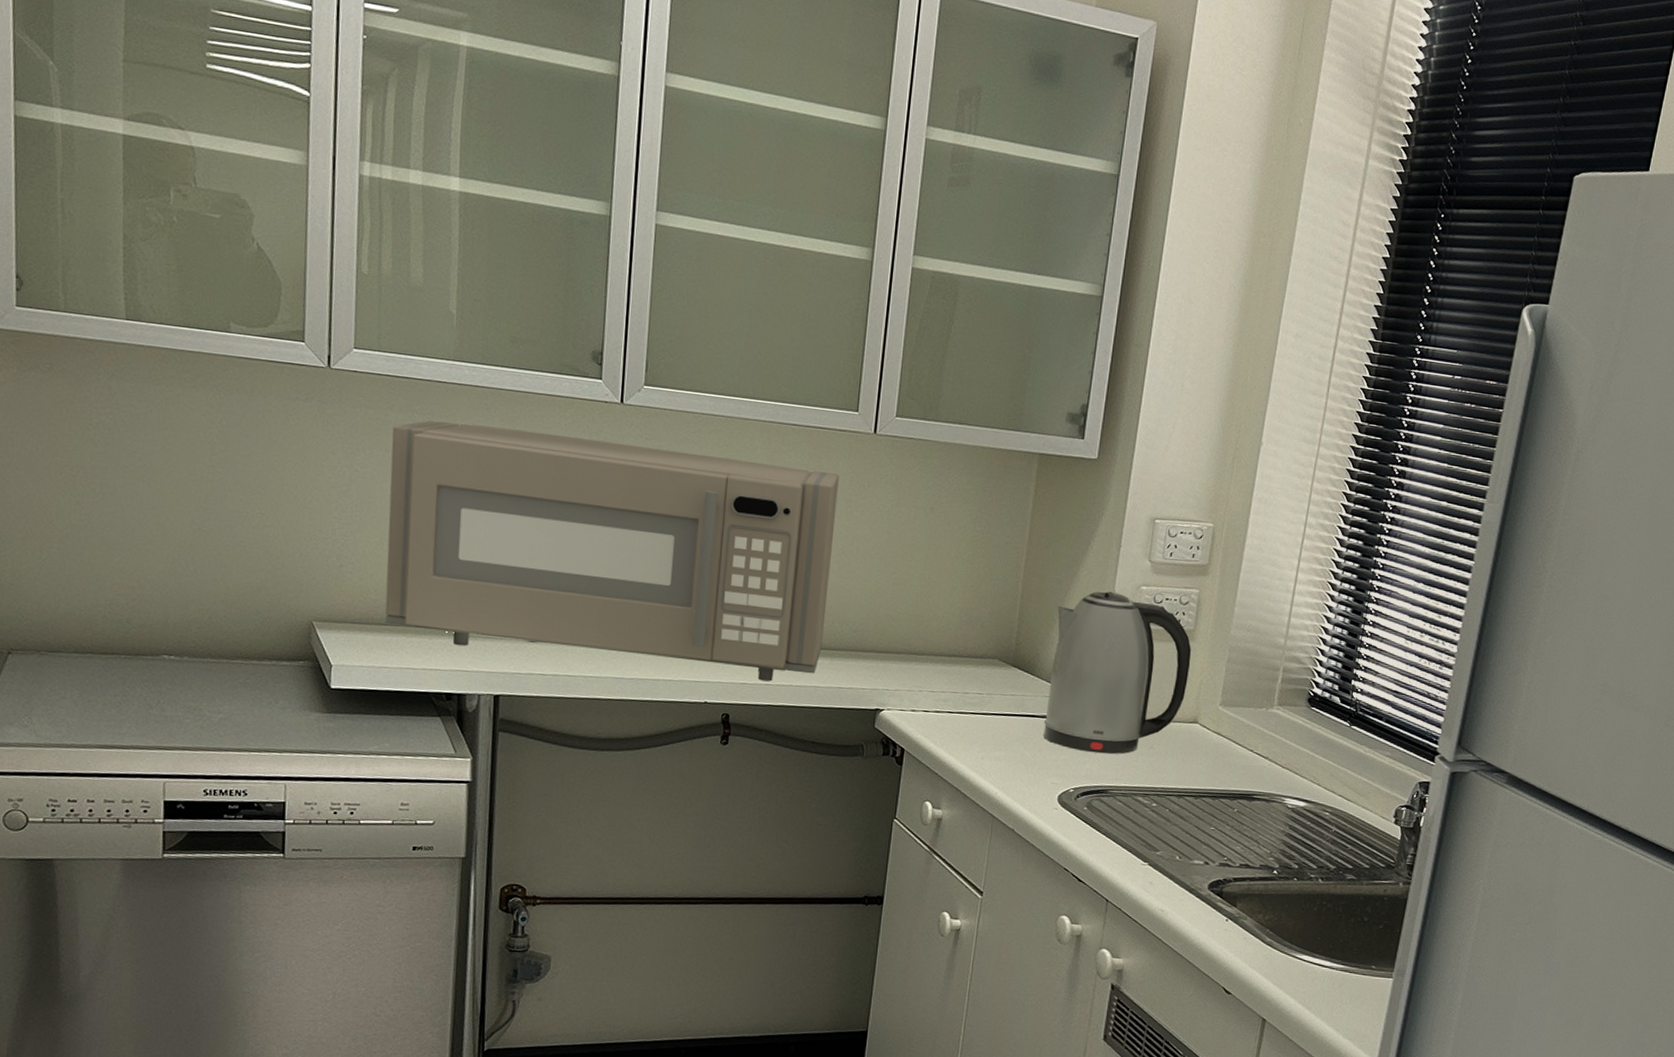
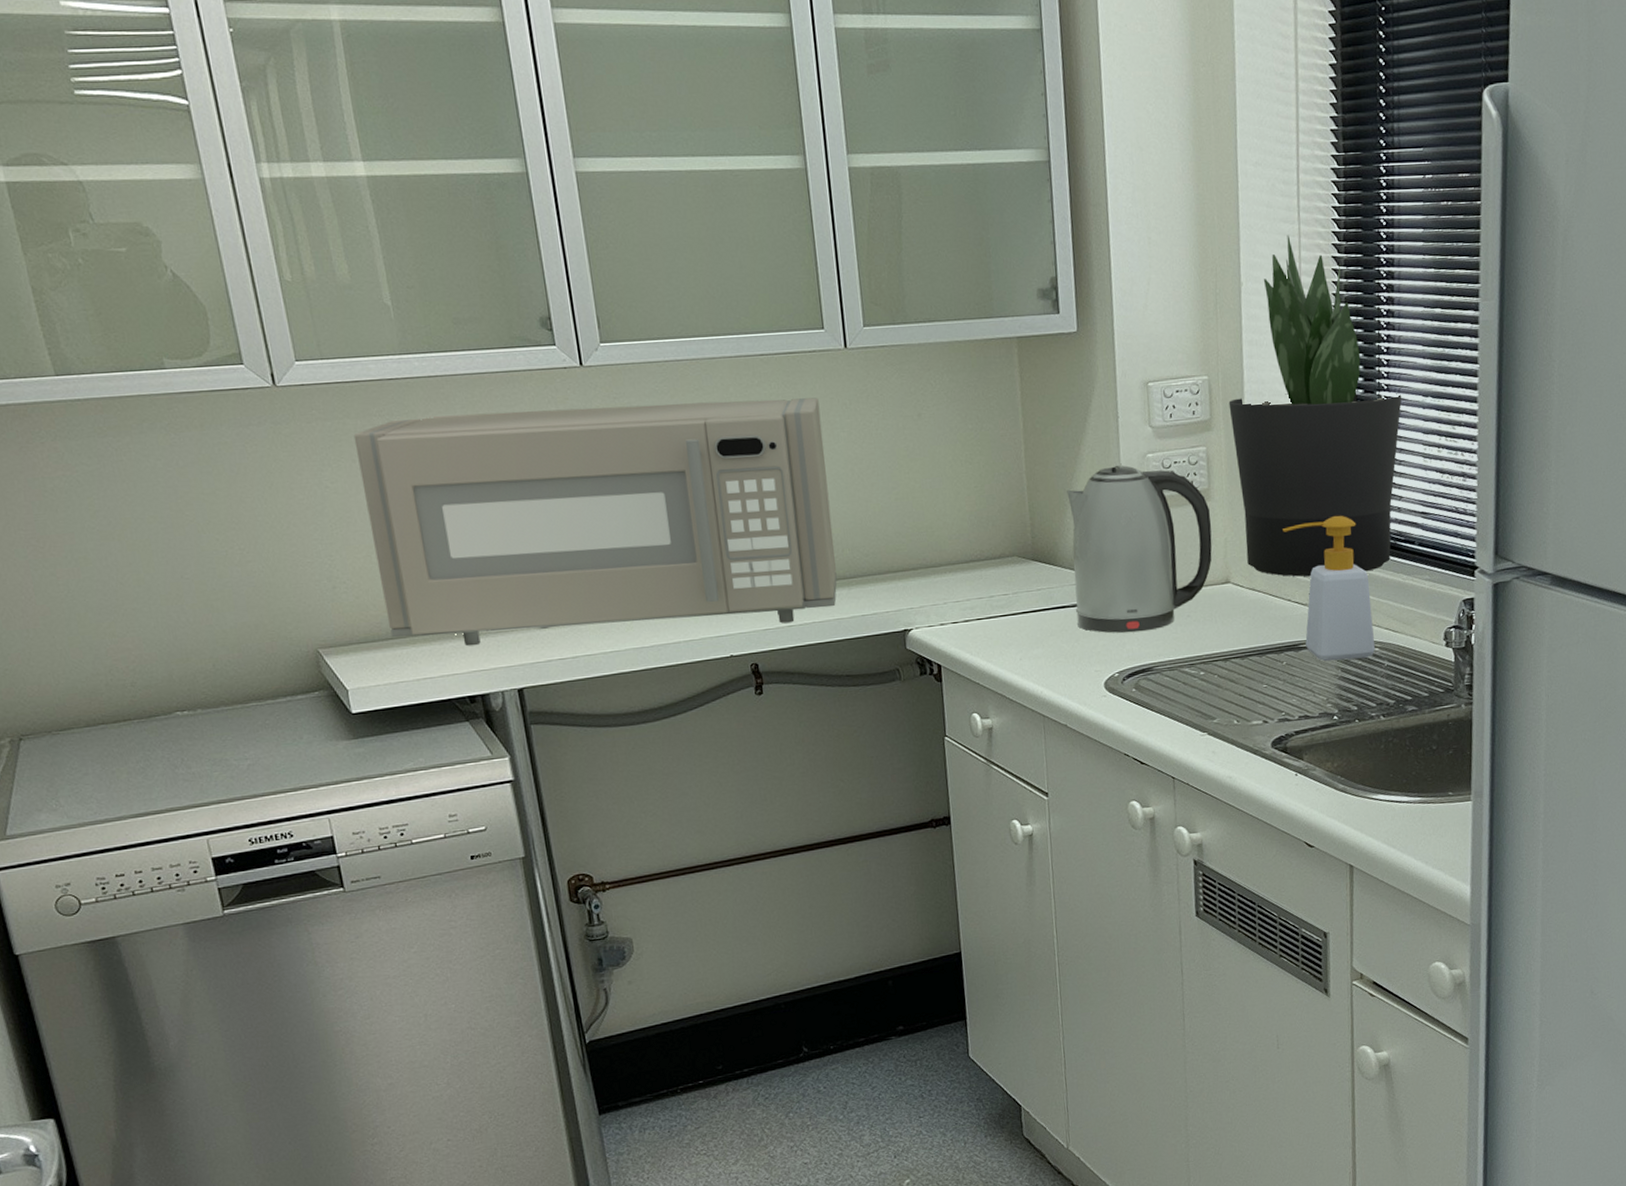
planter: none [1218,407,1395,738] -> present [1228,235,1402,577]
soap bottle: none [1258,678,1332,820] -> present [1283,515,1375,662]

